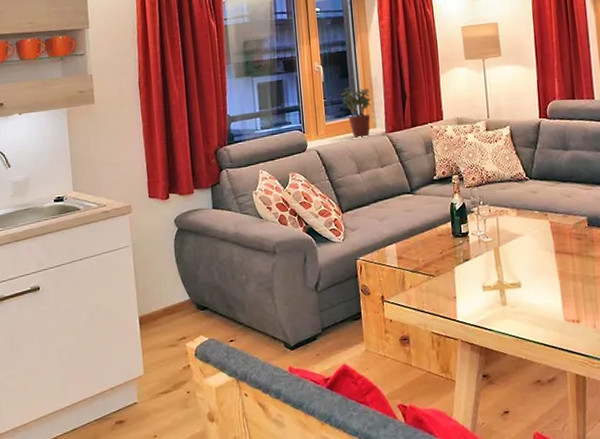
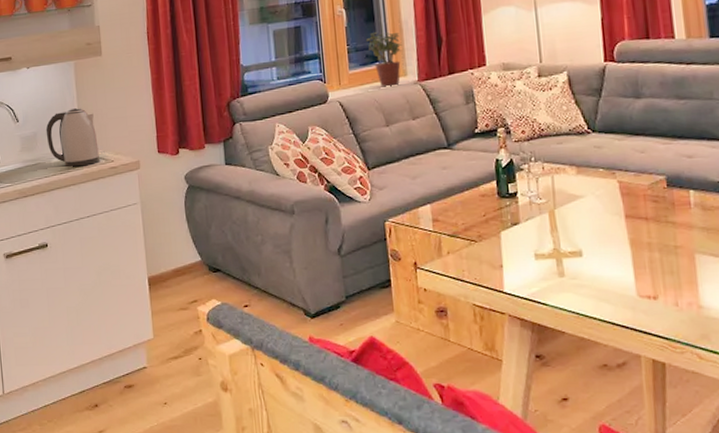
kettle: none [38,154,93,212] -> present [45,108,101,168]

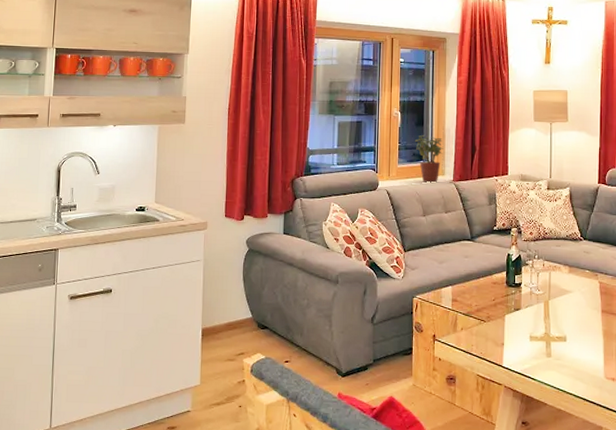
kettle: present [45,108,101,168] -> none [124,168,172,222]

